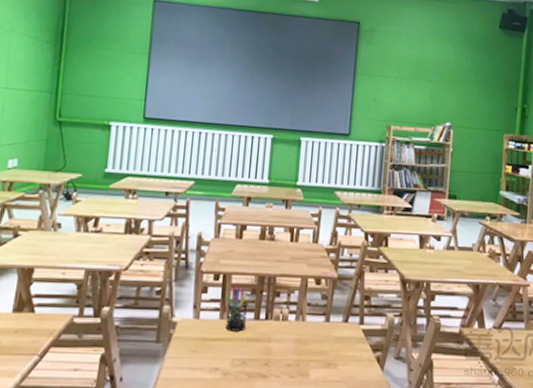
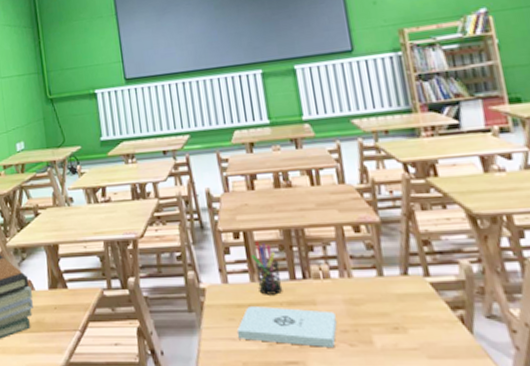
notepad: none [196,341,285,378] -> present [236,306,337,347]

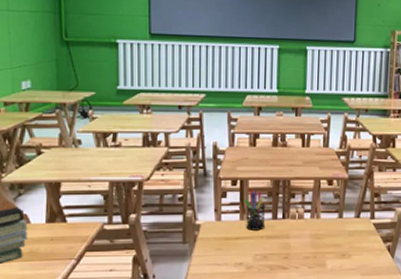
notepad: present [236,306,337,347] -> none [222,239,302,269]

